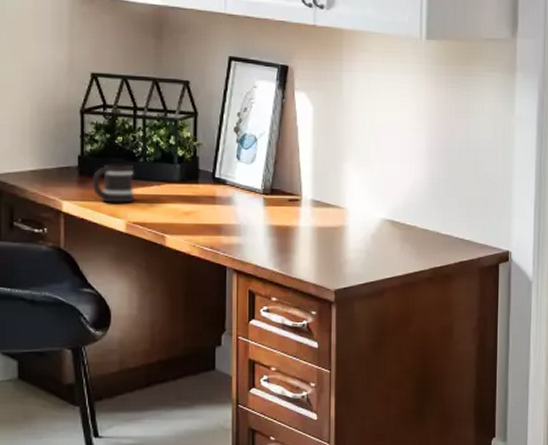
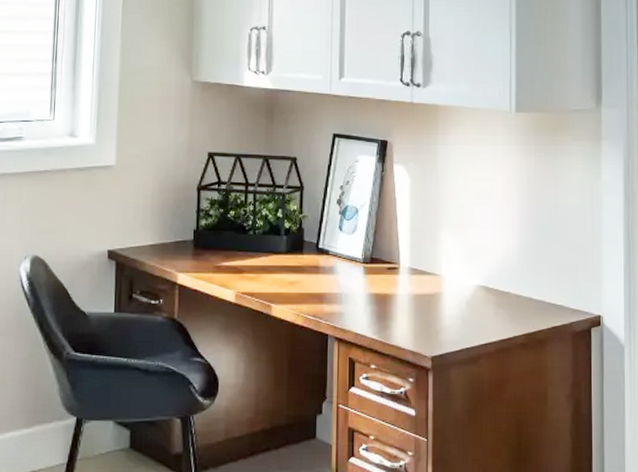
mug: present [92,164,134,203] -> none [205,237,244,274]

